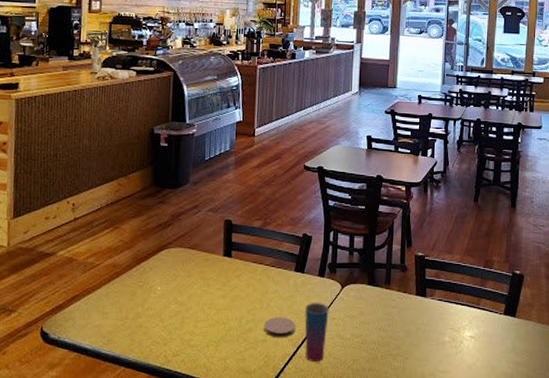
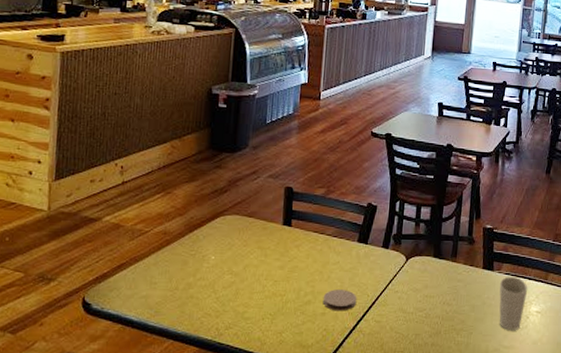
cup: present [305,303,329,362] -> none [366,275,393,336]
cup: none [433,302,461,356] -> present [499,276,528,331]

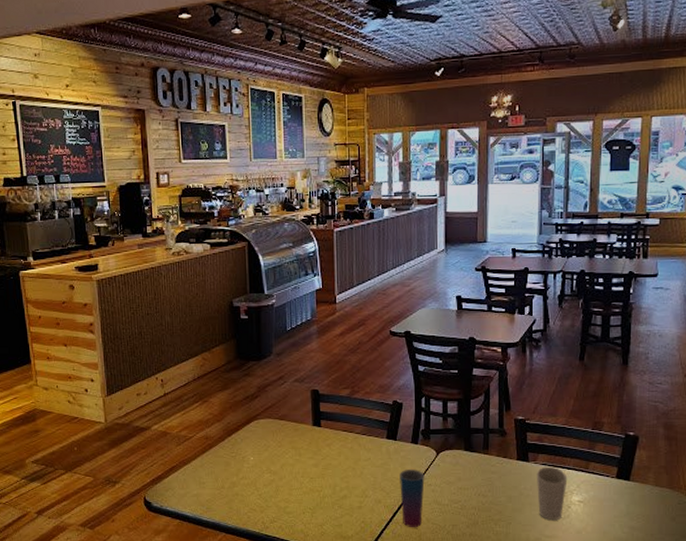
coaster: present [322,289,357,311] -> none [358,484,391,505]
cup: none [366,275,393,336] -> present [400,470,425,527]

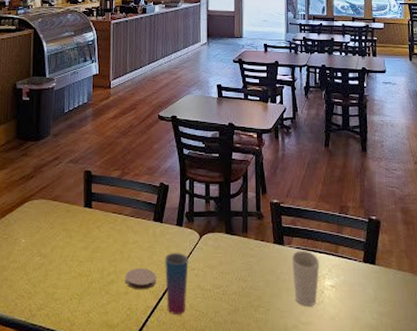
coaster: none [358,484,391,505] -> present [125,268,157,290]

